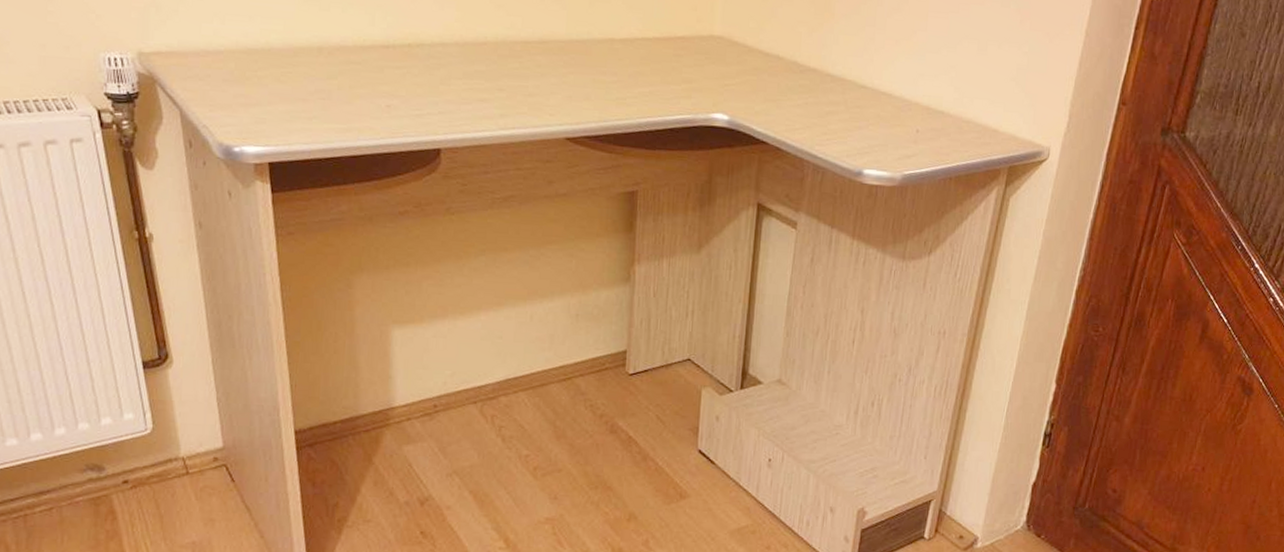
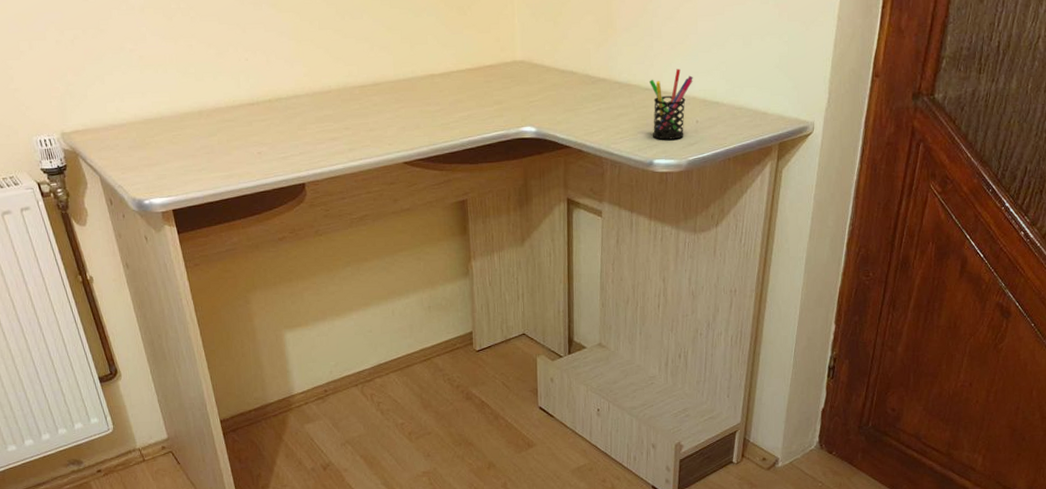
pen holder: none [864,68,918,149] -> present [650,69,693,140]

